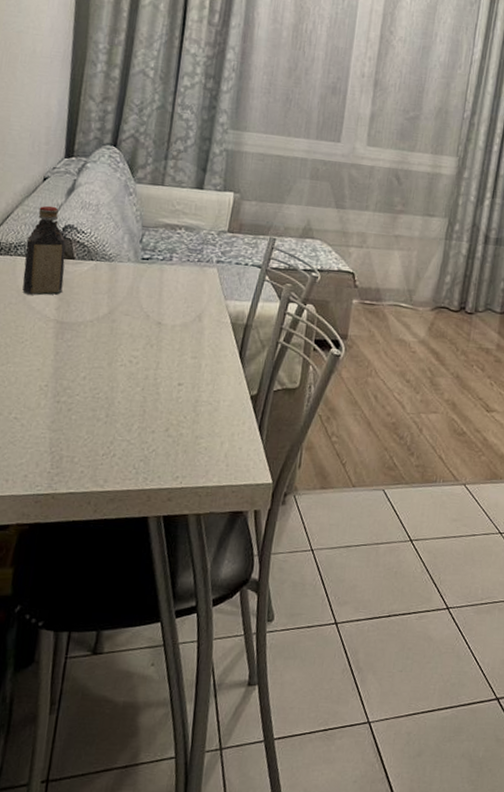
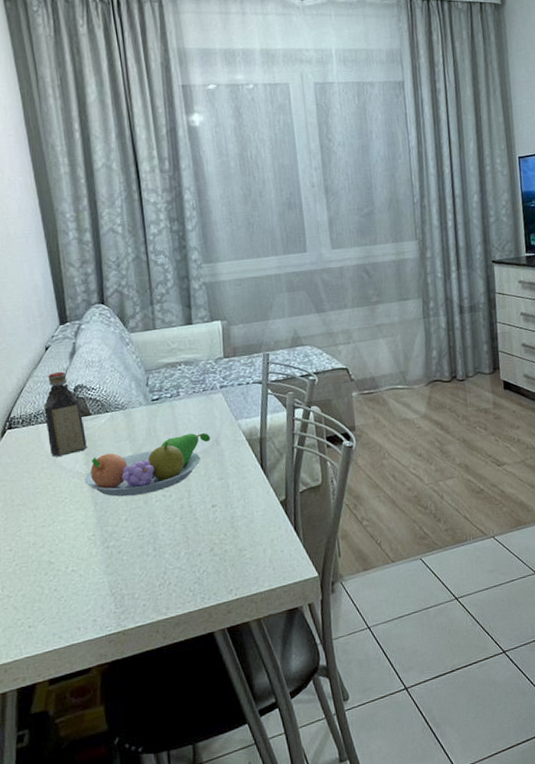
fruit bowl: none [50,302,194,356] -> present [84,433,210,497]

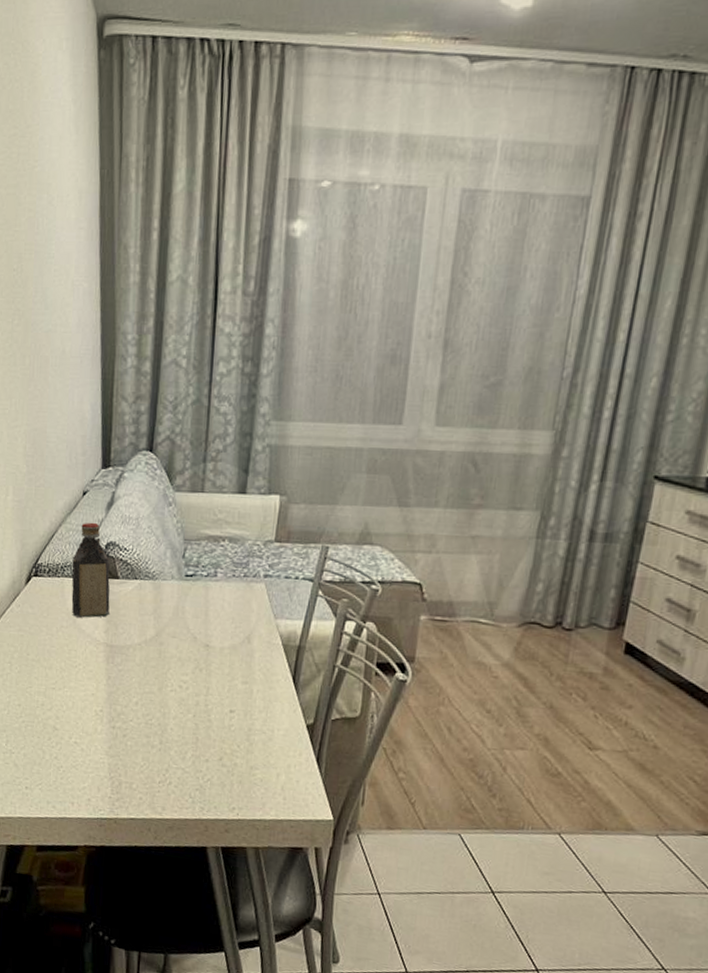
fruit bowl: present [84,433,210,497] -> none [101,623,242,680]

